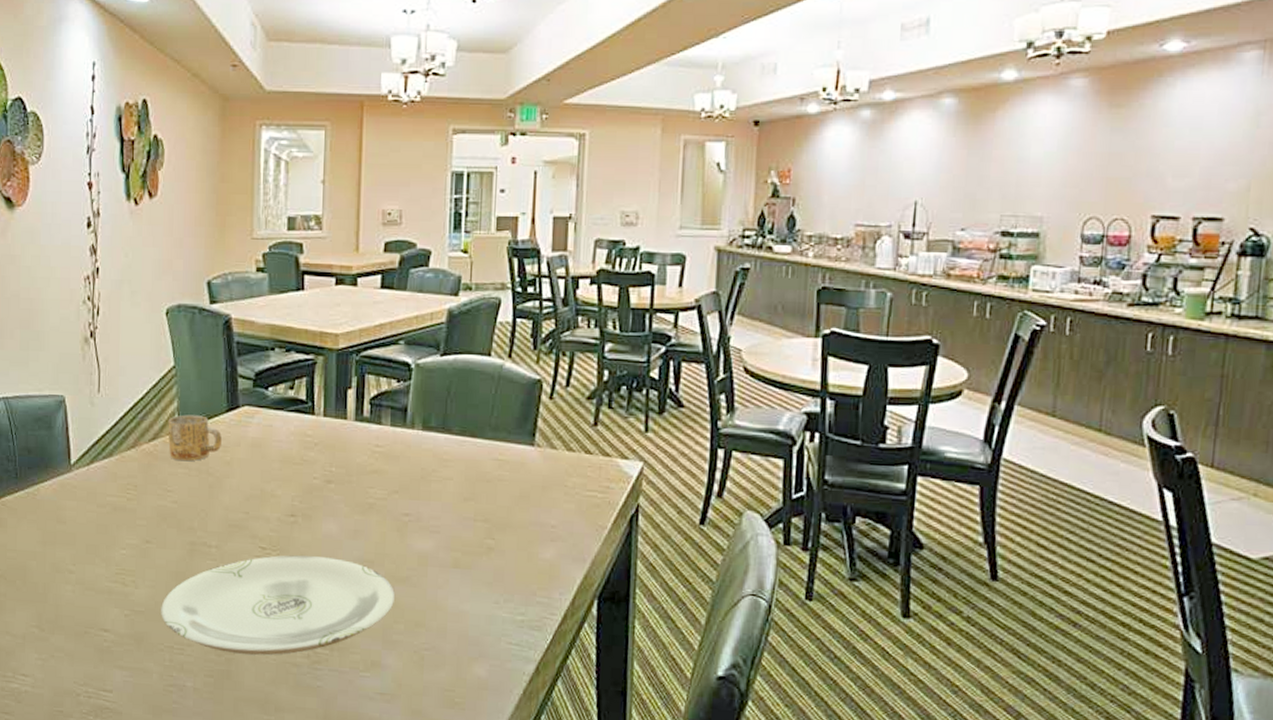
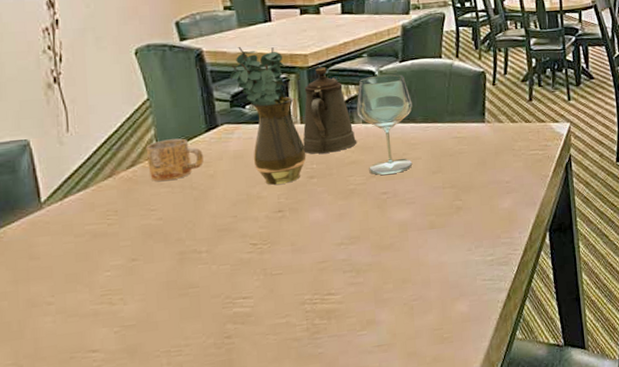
plate: present [161,555,395,655] -> none [153,240,382,344]
vase: none [255,317,326,484] -> present [229,47,307,185]
coffee pot: none [324,351,383,456] -> present [303,67,357,154]
wine glass: none [385,369,450,494] -> present [356,74,413,175]

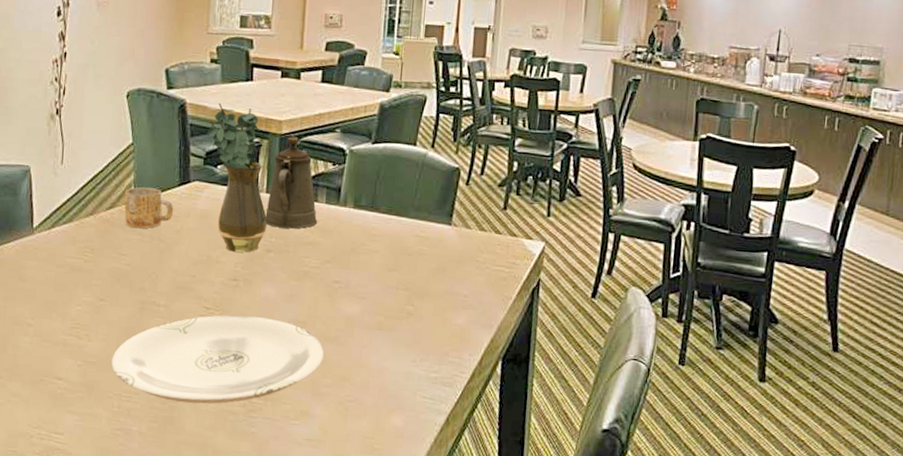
plate: none [153,240,382,344] -> present [111,314,324,404]
wine glass: present [356,74,413,175] -> none [321,154,379,264]

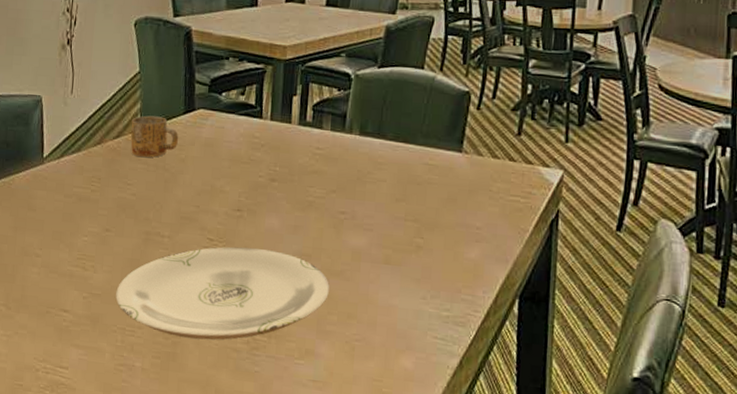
vase: present [206,103,267,253] -> none [211,30,272,182]
coffee pot: present [265,136,318,229] -> none [269,62,323,158]

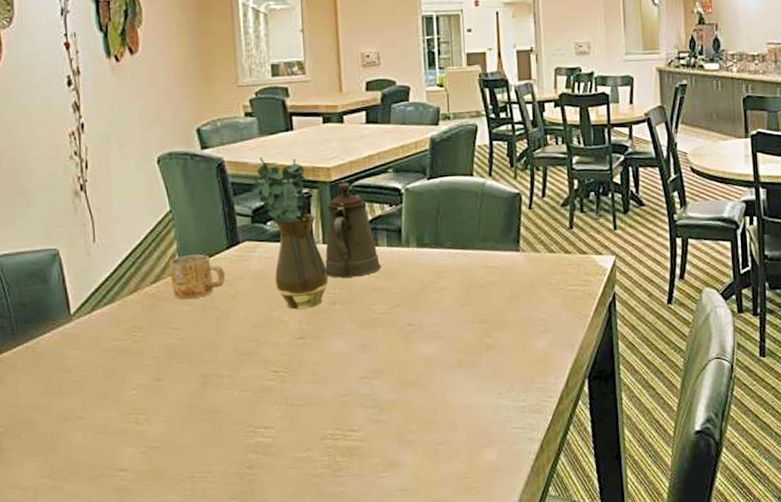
plate: present [116,246,329,340] -> none [177,372,406,474]
vase: none [211,30,272,182] -> present [250,158,329,309]
coffee pot: none [269,62,323,158] -> present [325,182,382,278]

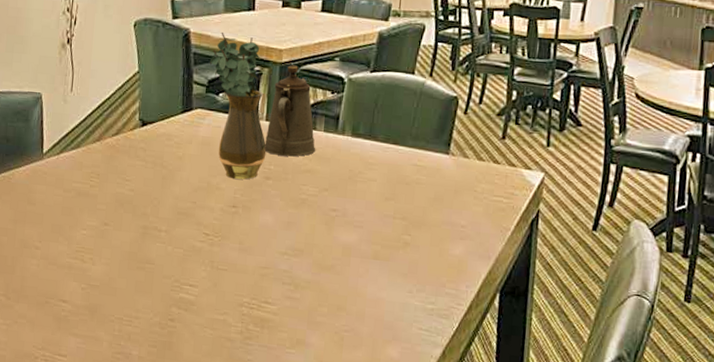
mug: present [168,254,225,300] -> none [129,114,176,155]

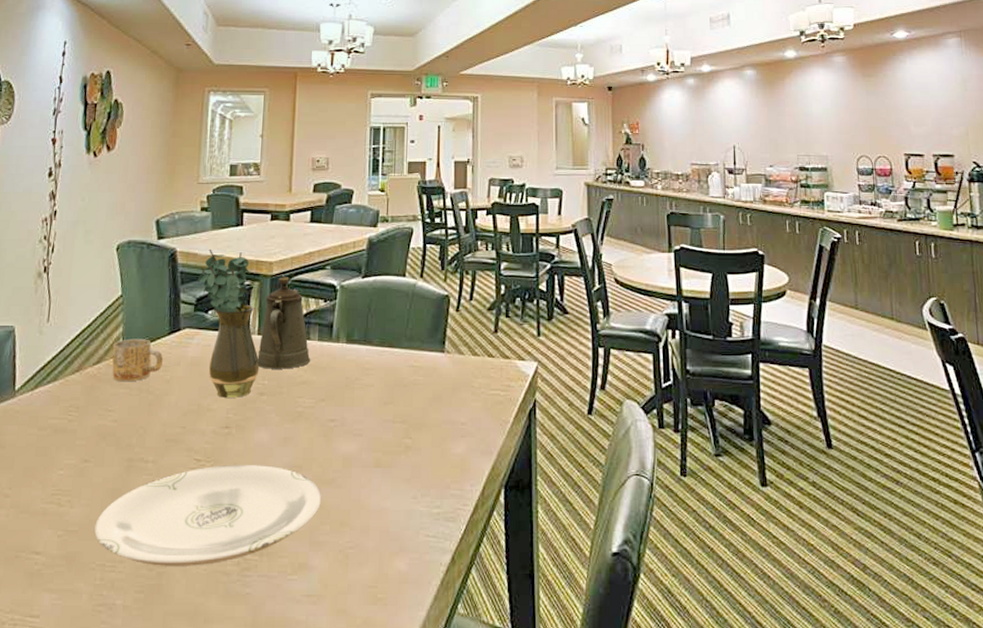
plate: none [113,241,321,330] -> present [94,464,321,566]
mug: none [129,114,176,155] -> present [112,339,163,382]

